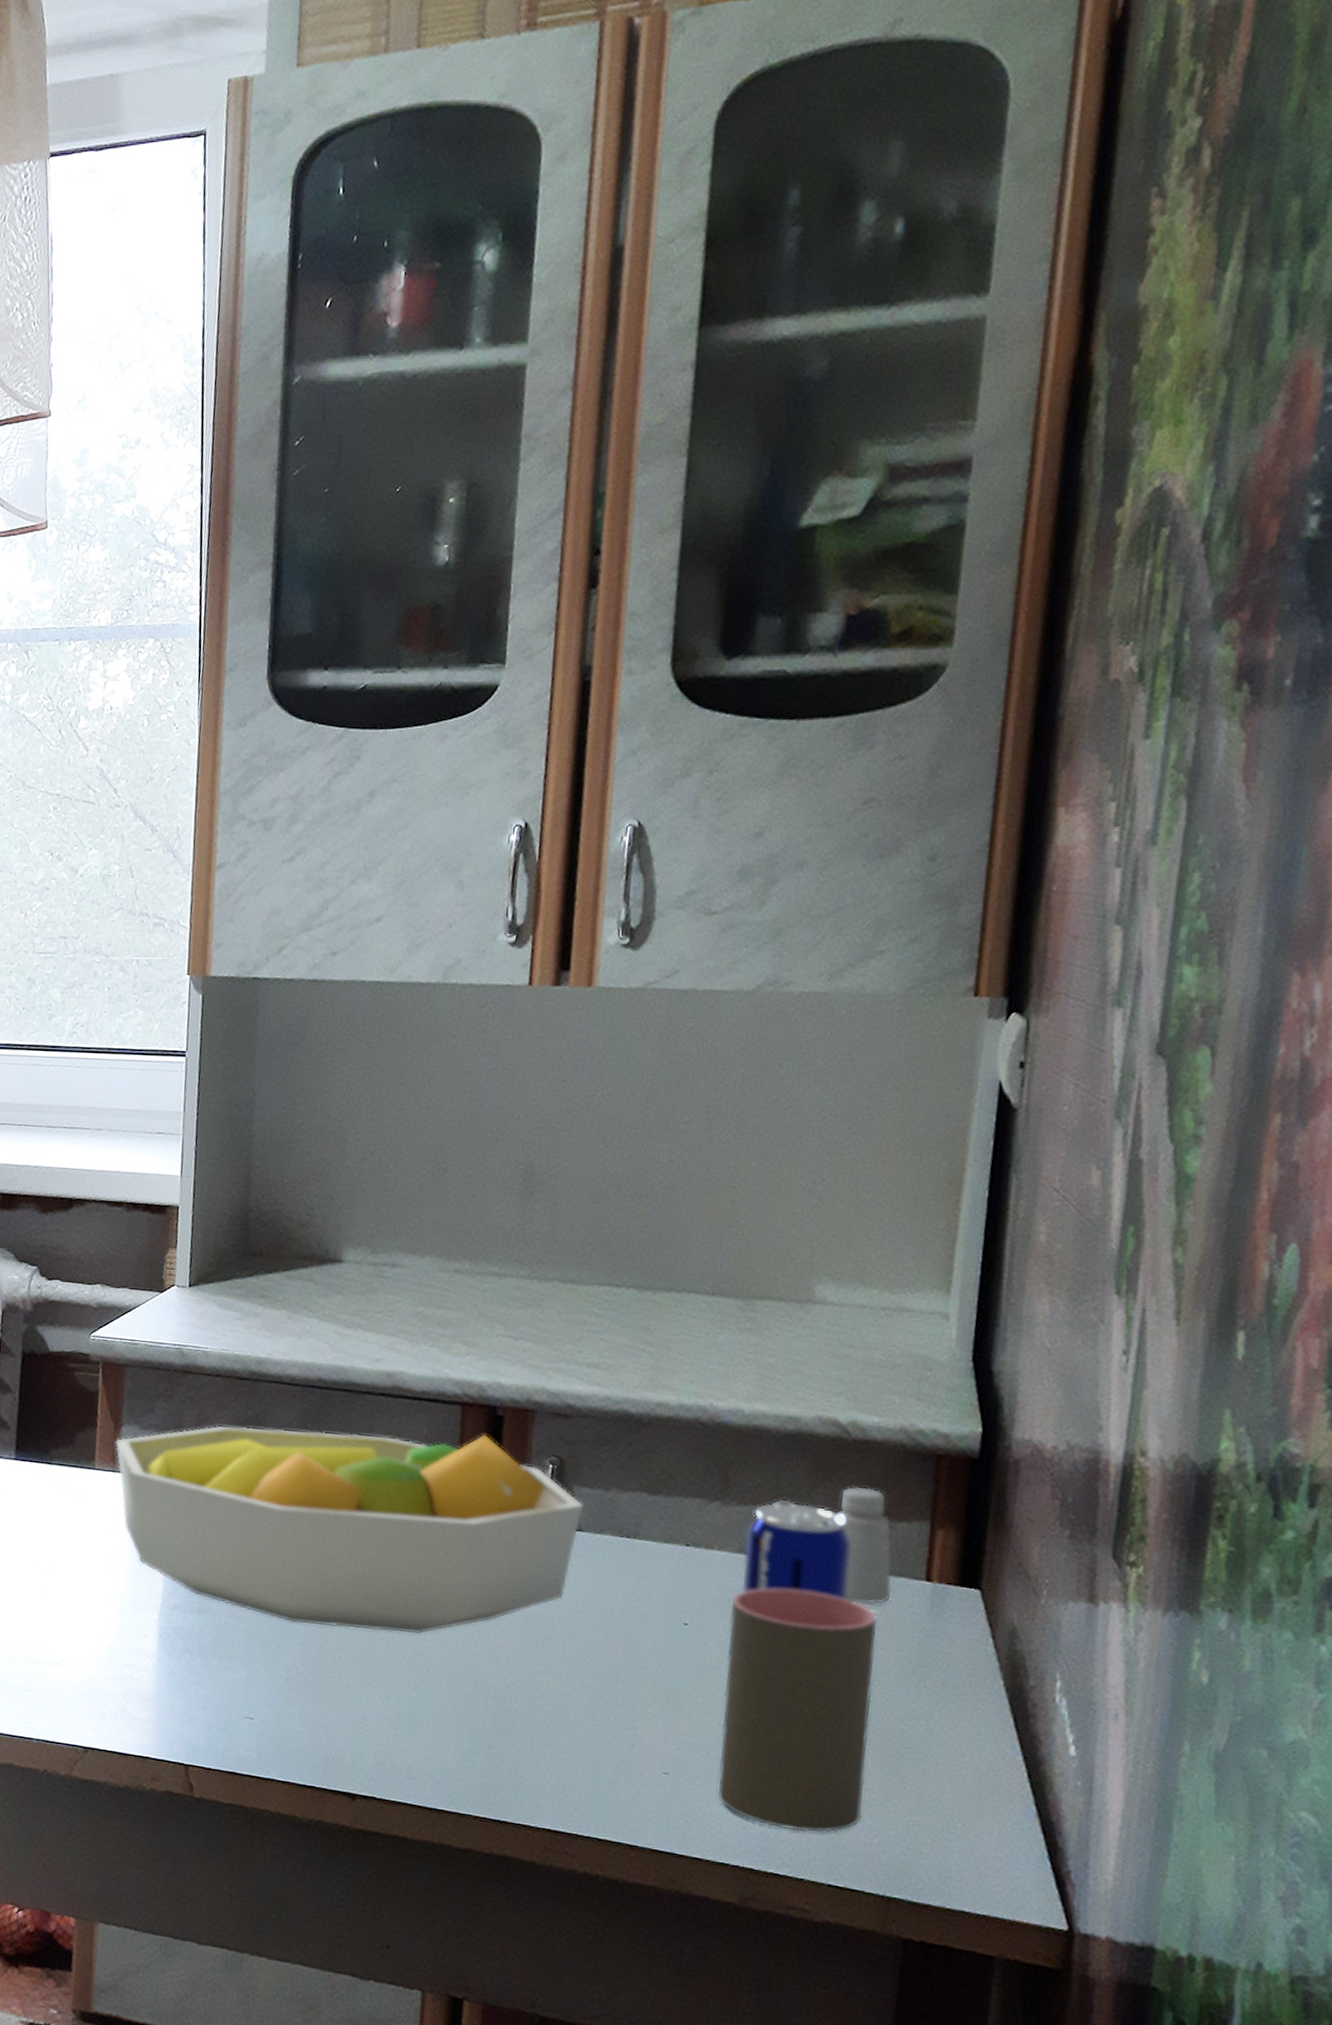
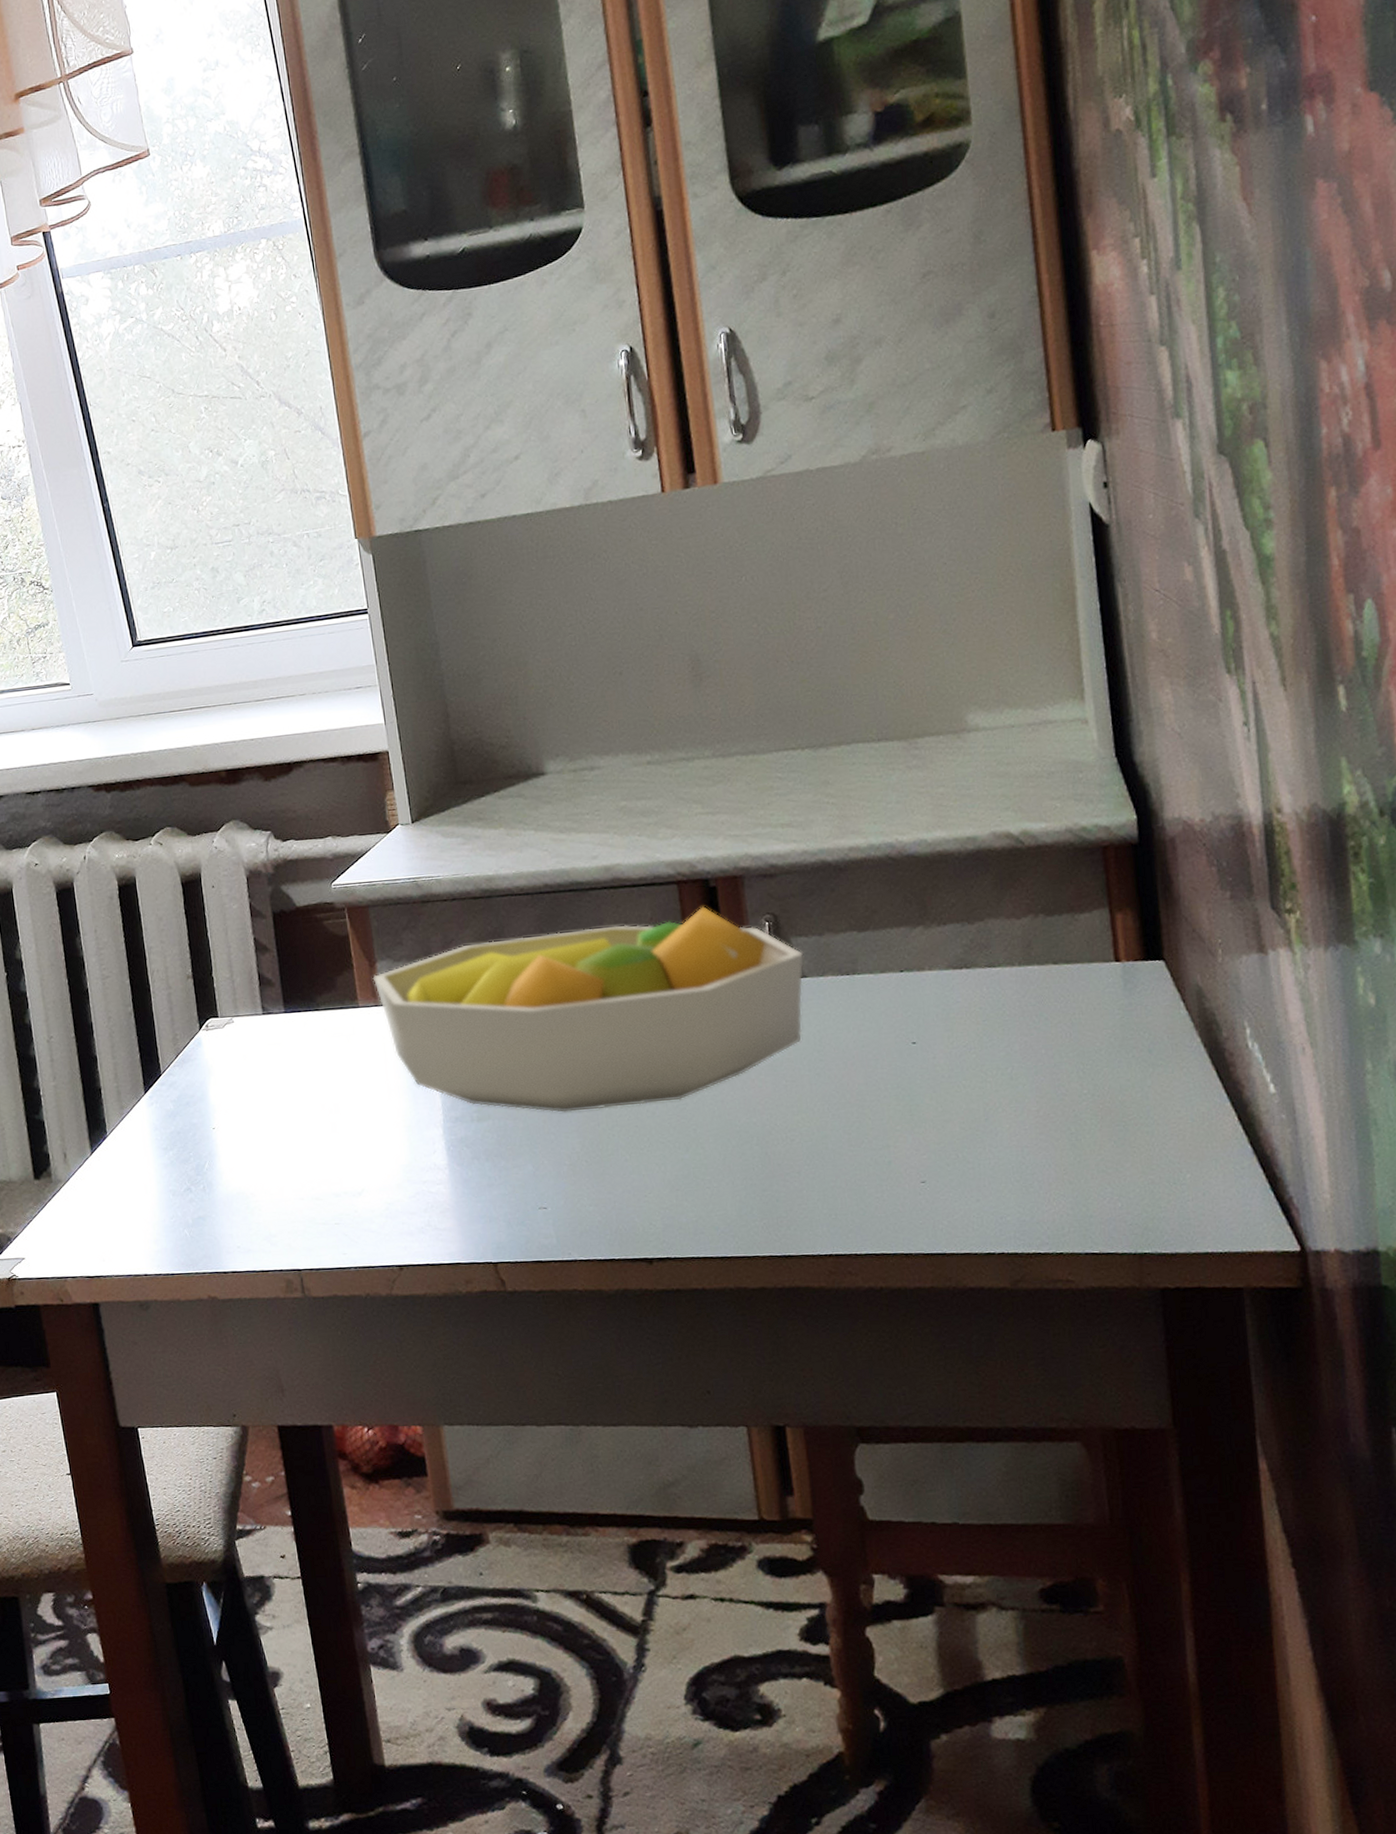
cup: present [718,1588,878,1833] -> none [951,990,1102,1211]
beer can: present [741,1499,852,1601] -> none [950,912,1050,1004]
saltshaker: present [837,1486,892,1606] -> none [1026,887,1088,994]

